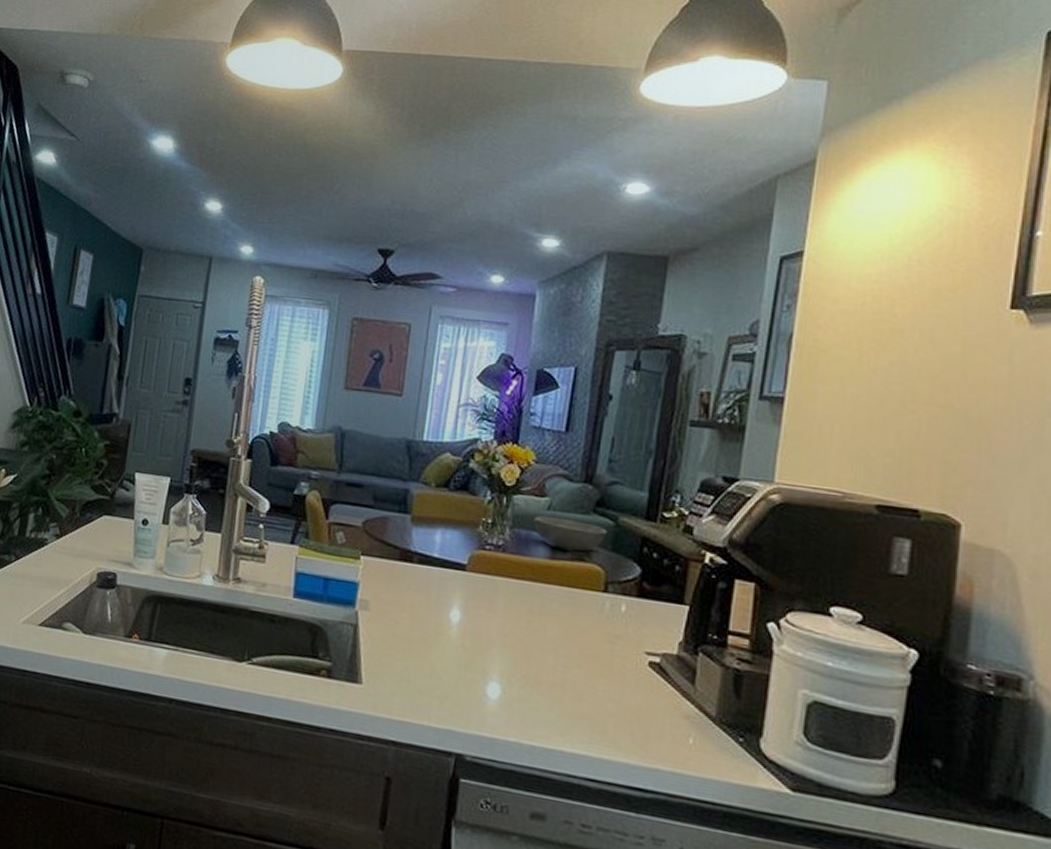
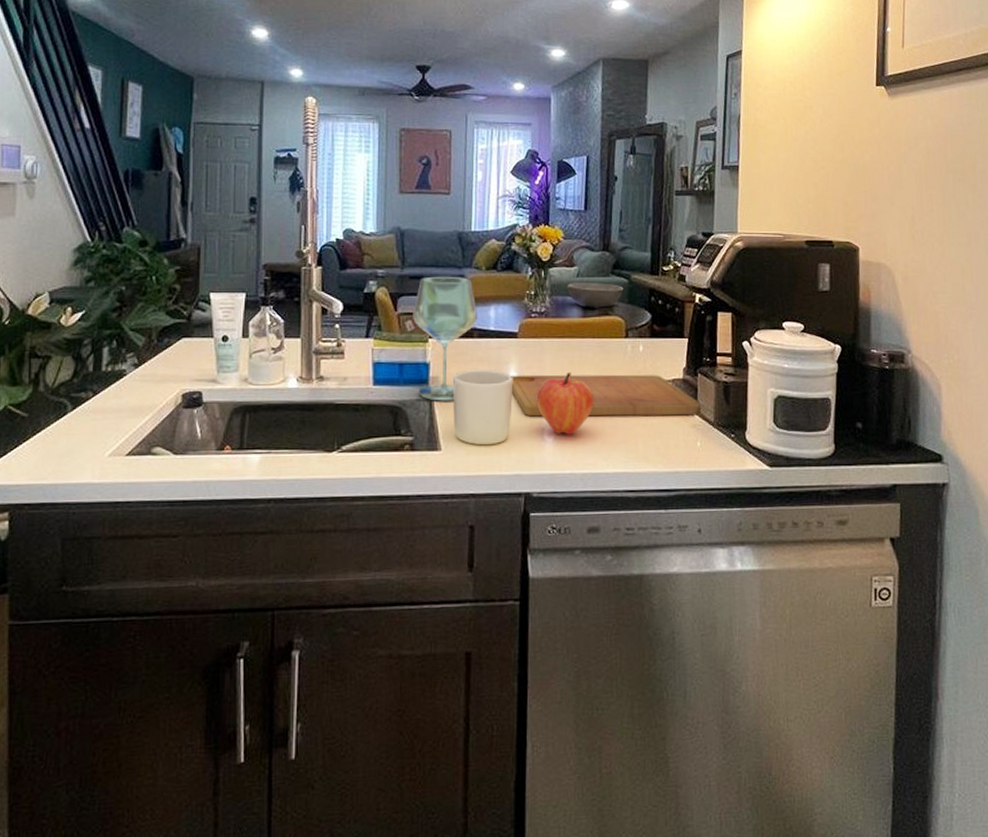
wine glass: none [342,485,421,631] -> present [413,276,478,401]
mug: none [379,598,456,690] -> present [453,369,513,446]
cutting board: none [451,613,700,705] -> present [511,374,702,417]
fruit: none [481,620,555,697] -> present [536,371,594,435]

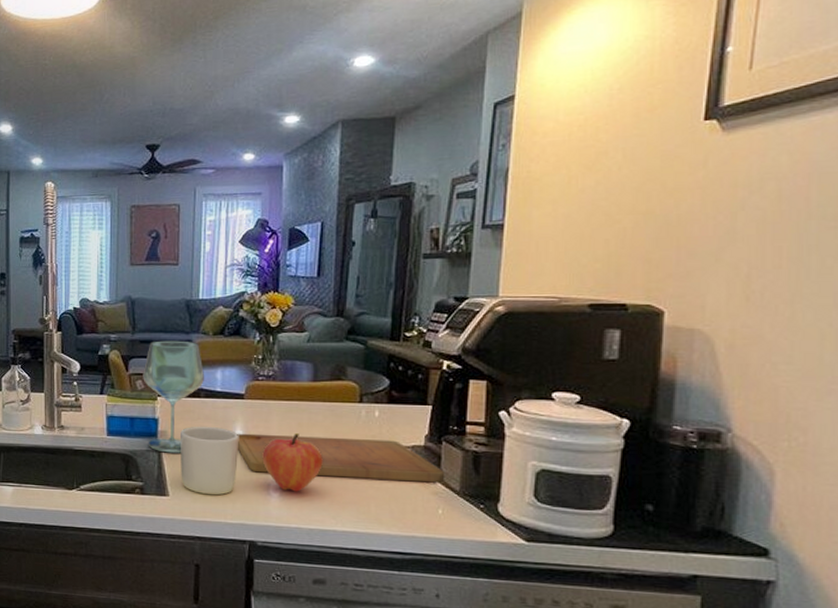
bowl: present [567,283,624,309] -> none [297,348,359,374]

